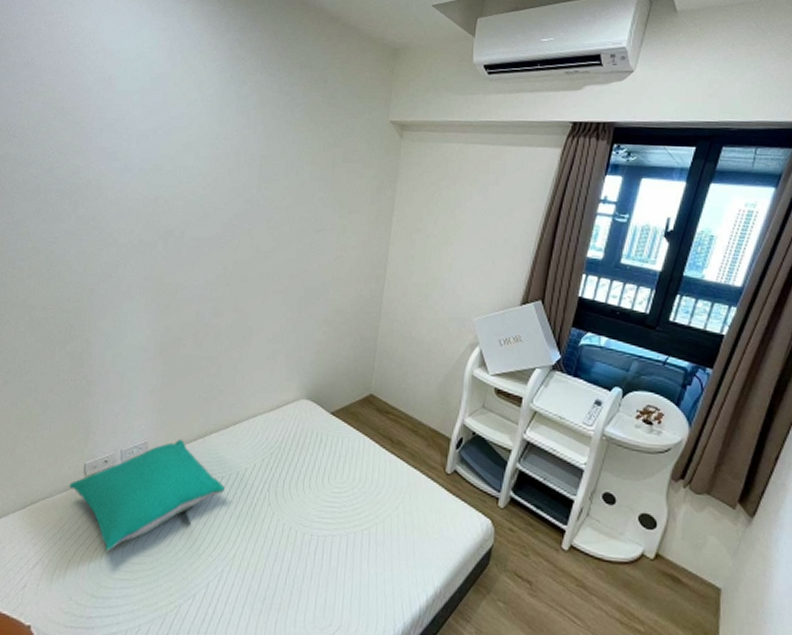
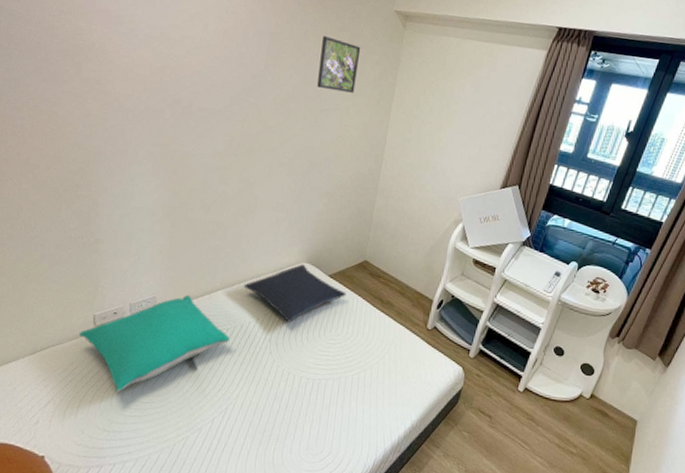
pillow: none [238,401,352,468] -> present [243,264,347,323]
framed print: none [311,154,356,210] -> present [317,36,361,93]

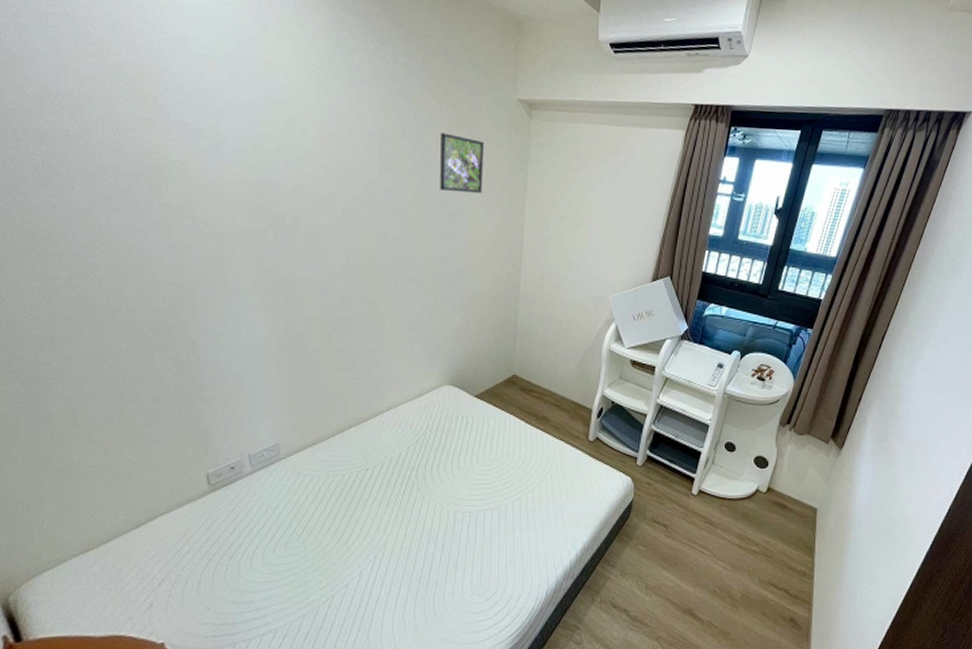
pillow: present [78,294,230,392] -> none [190,436,370,558]
pillow: present [243,264,347,323] -> none [379,387,497,453]

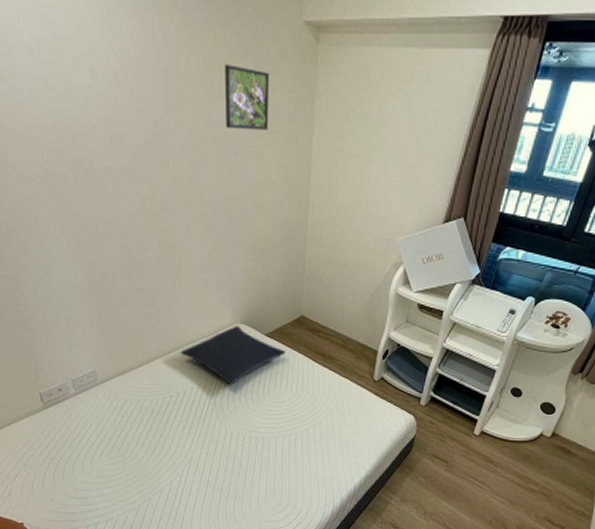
pillow: none [379,387,497,453] -> present [180,326,286,385]

